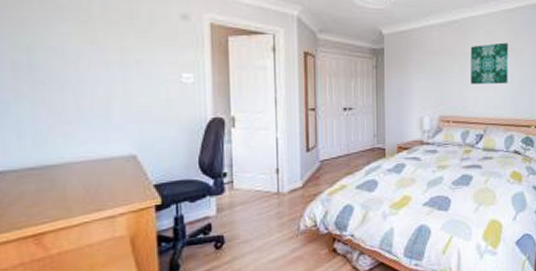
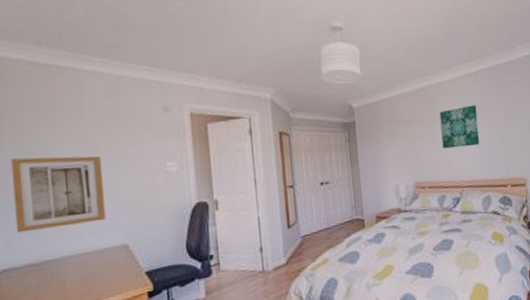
wall art: none [8,55,113,134] -> present [10,155,105,233]

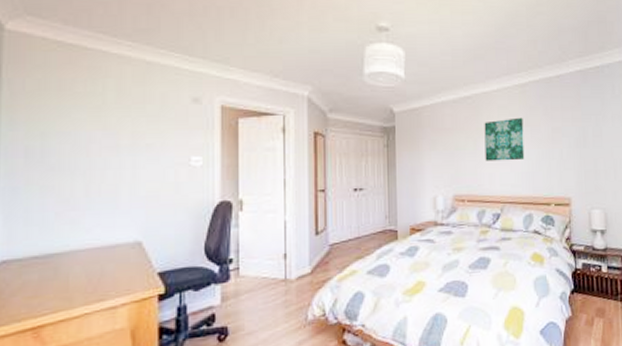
wall art: present [10,155,105,233] -> none [21,141,122,222]

